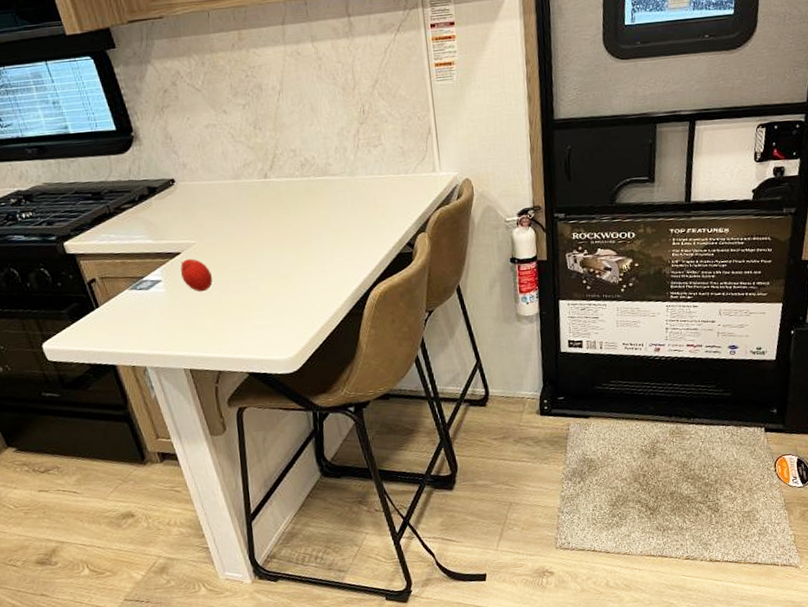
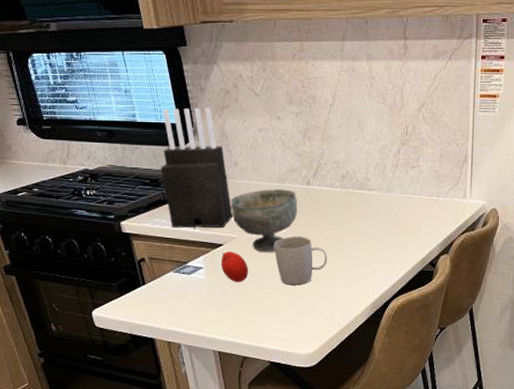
knife block: none [97,109,188,242] -> present [160,107,232,229]
bowl: none [183,185,258,256] -> present [230,189,297,252]
mug: none [237,233,297,287] -> present [275,236,328,285]

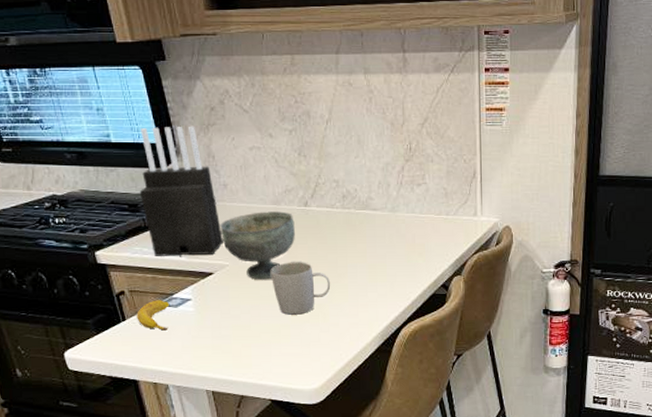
banana: none [155,267,184,295] -> present [137,300,170,331]
fruit: present [221,251,249,283] -> none [212,280,244,315]

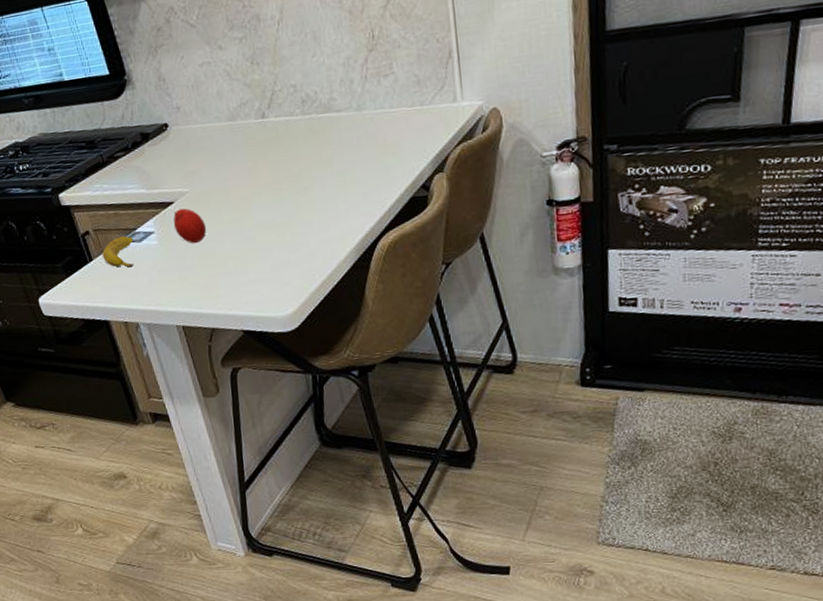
knife block: present [139,126,223,257] -> none [91,50,181,192]
fruit: none [212,280,244,315] -> present [173,208,207,244]
bowl: present [220,211,295,280] -> none [176,127,255,204]
mug: present [271,262,331,315] -> none [232,179,297,238]

